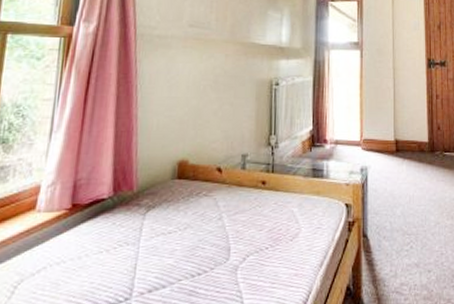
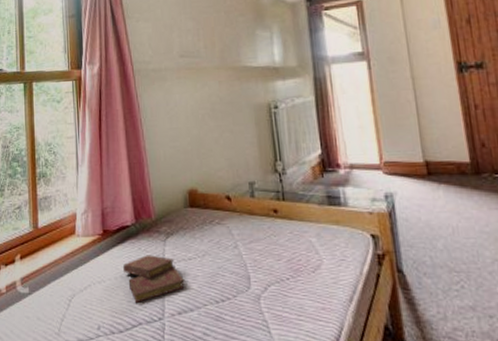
book: none [89,230,161,285] -> present [122,255,185,304]

